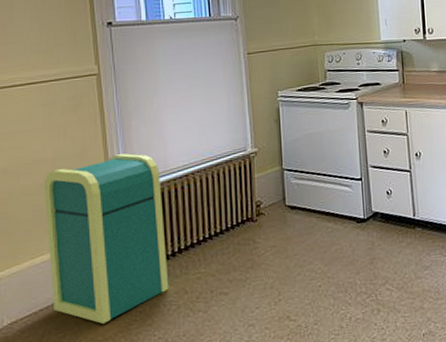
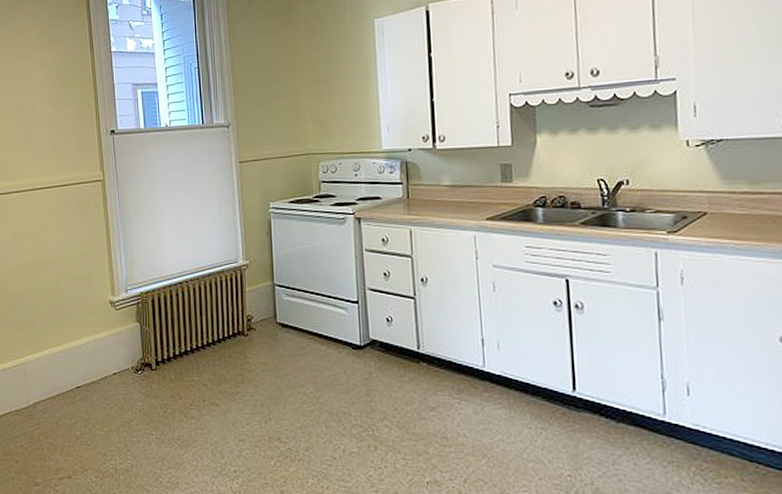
trash can: present [43,153,169,324] -> none [59,258,165,416]

